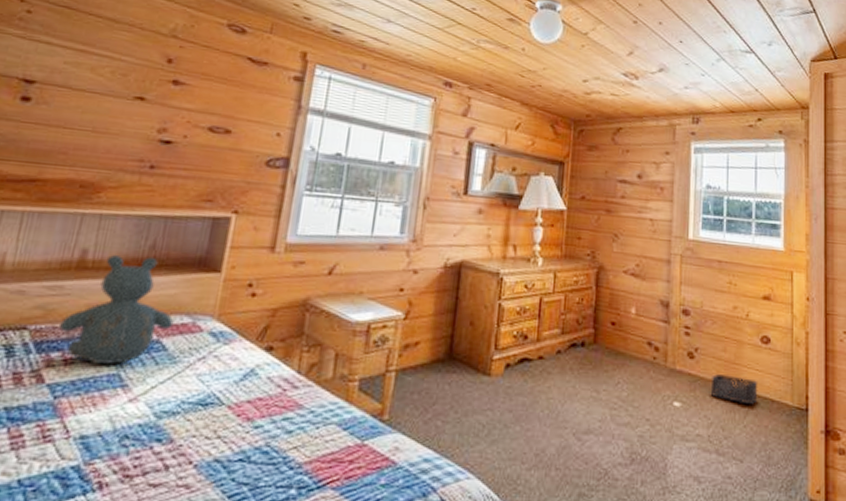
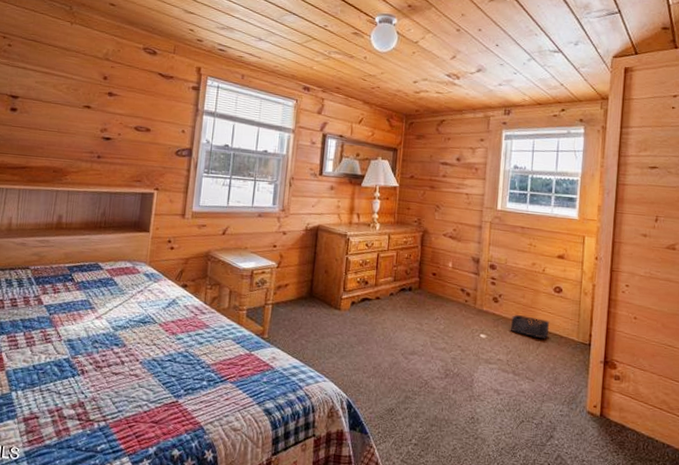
teddy bear: present [59,255,174,366] -> none [49,219,121,294]

